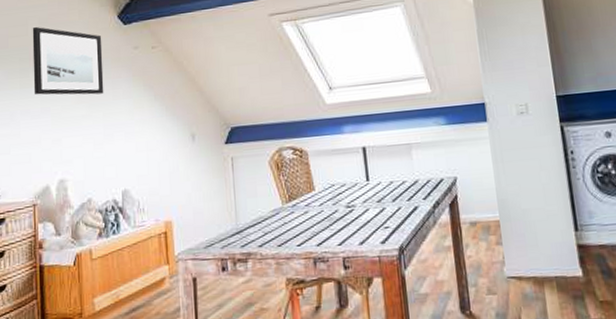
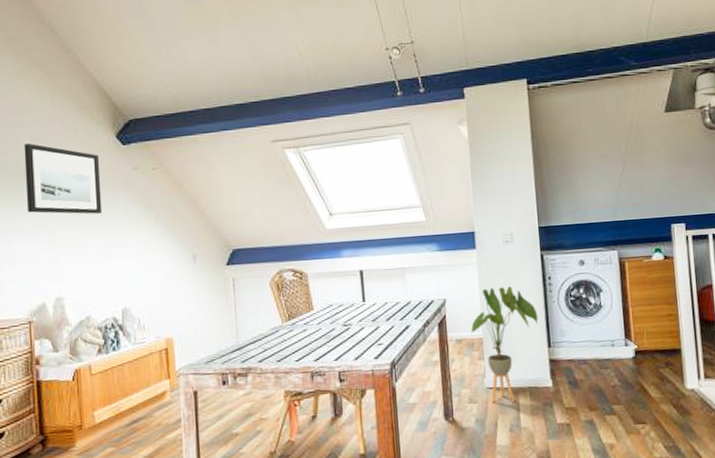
house plant: none [485,162,562,295] -> present [470,286,539,403]

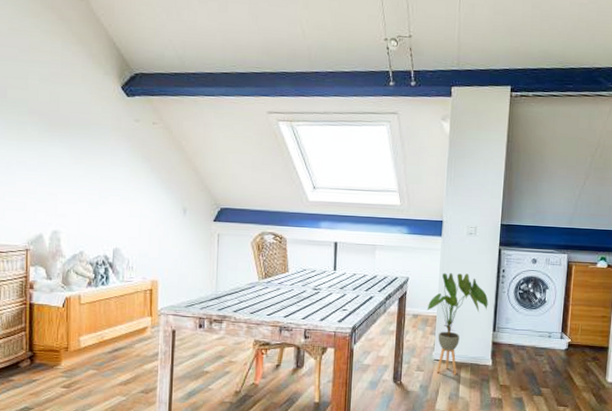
wall art: present [23,143,103,214] -> none [31,82,104,158]

